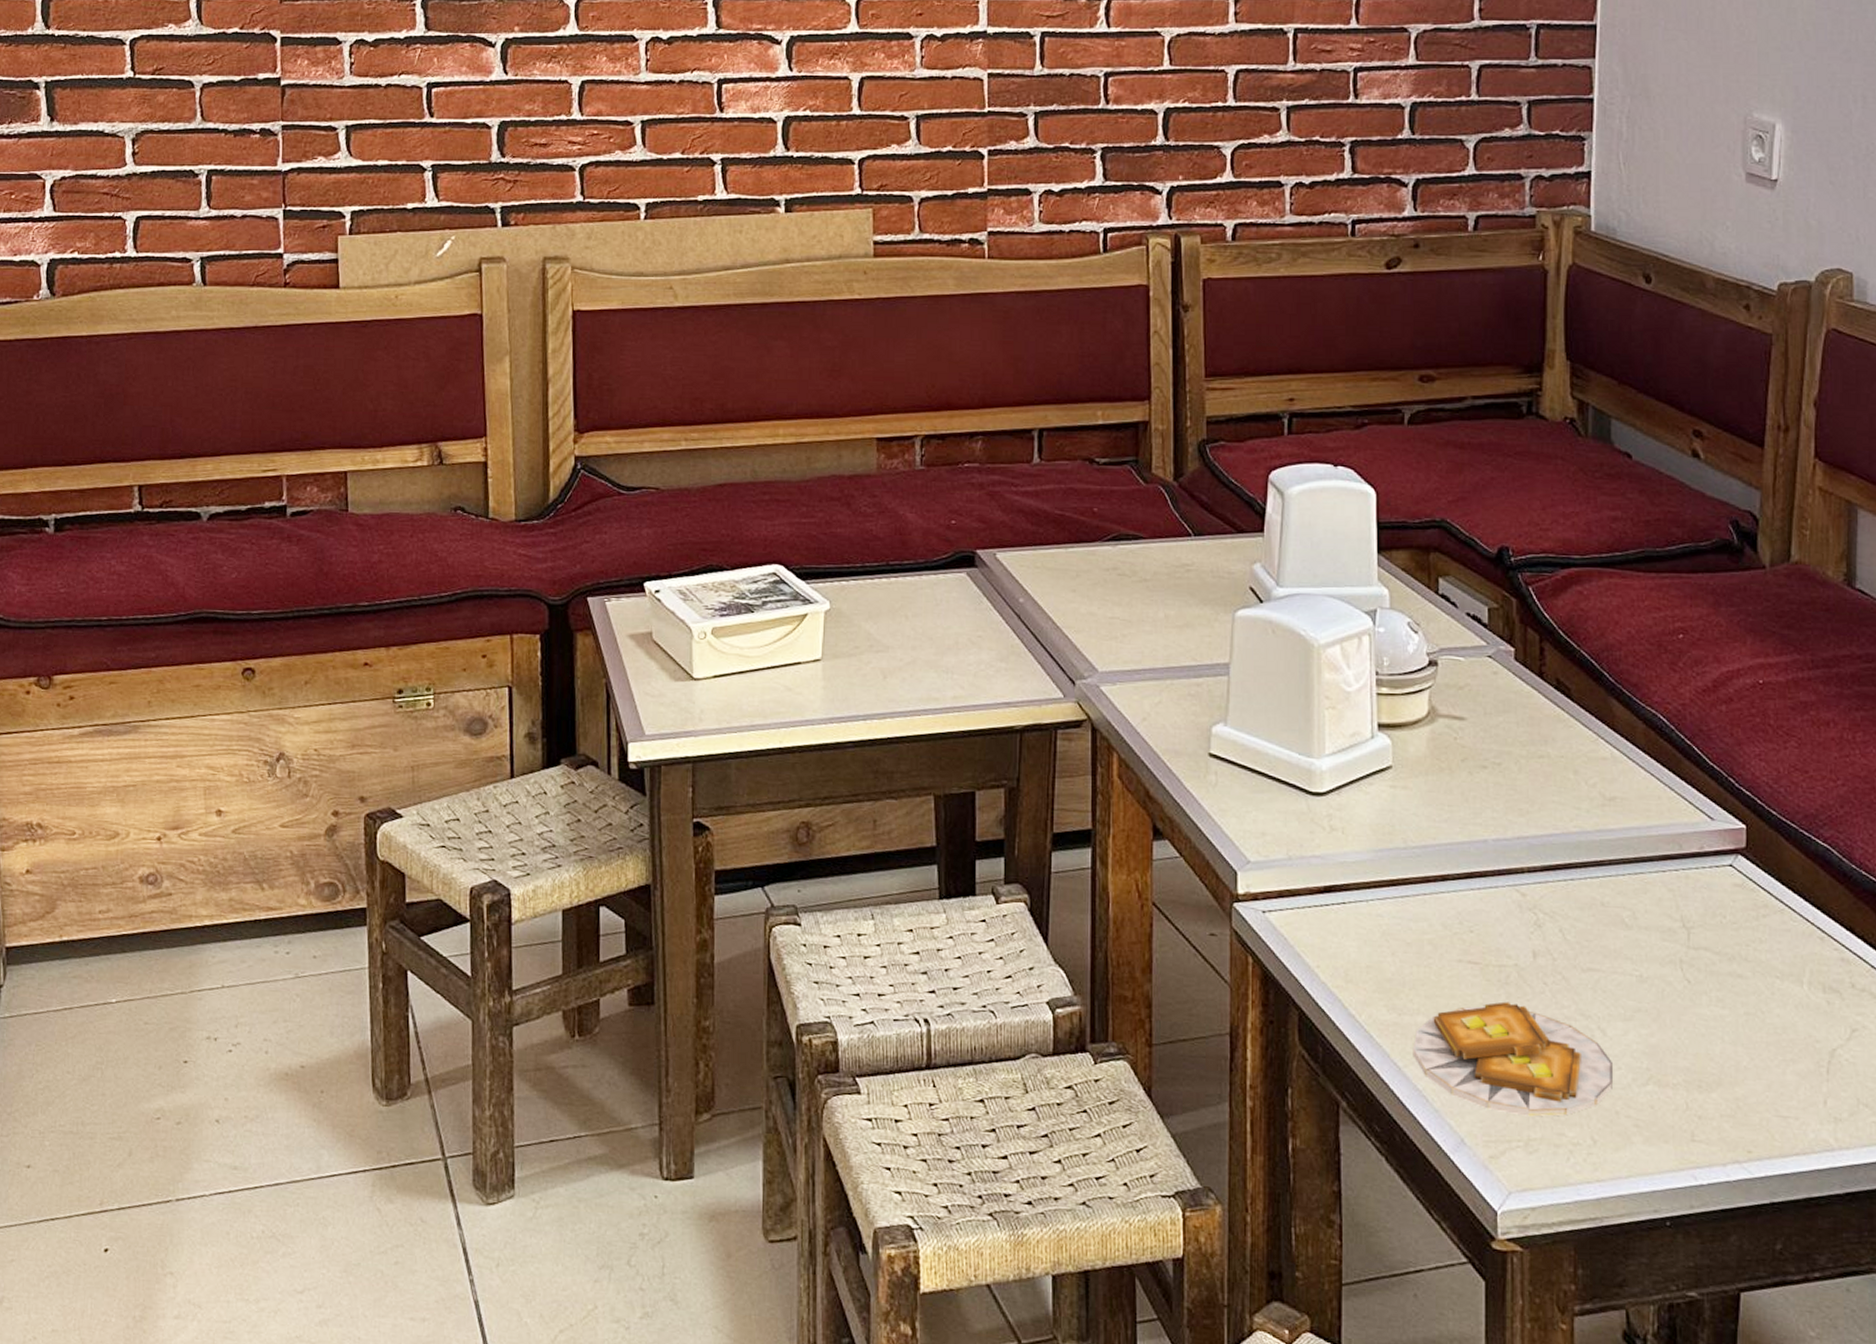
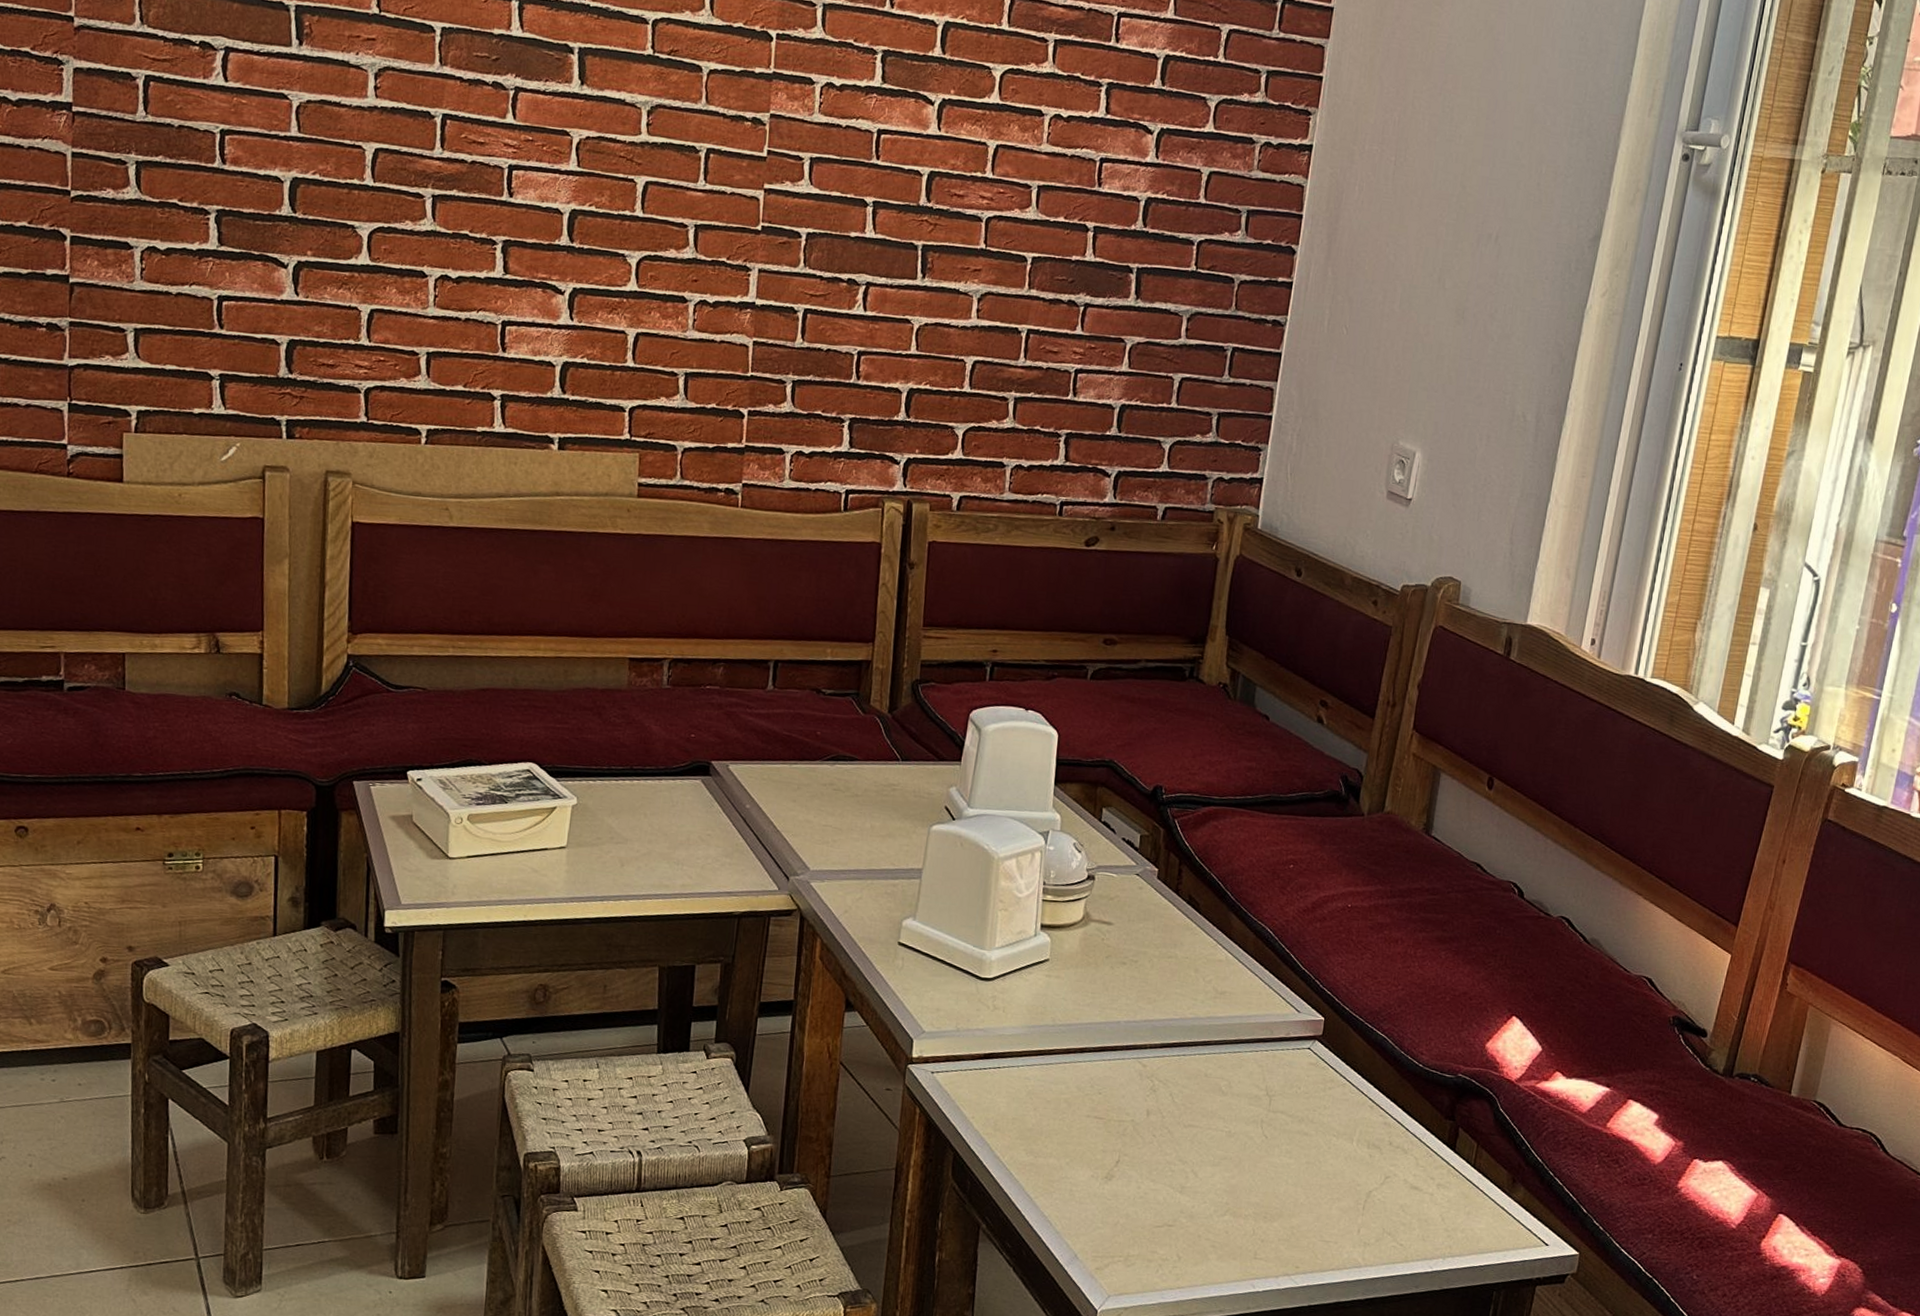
sandwich: present [1412,1001,1614,1117] -> none [1043,1149,1201,1238]

